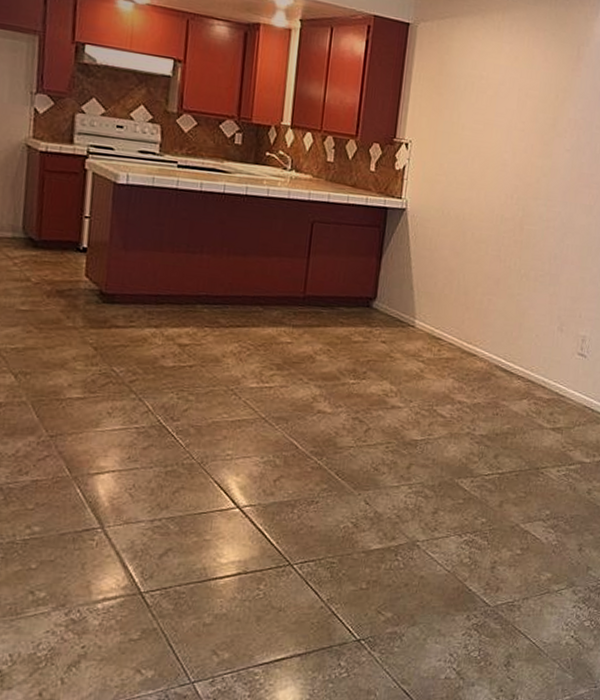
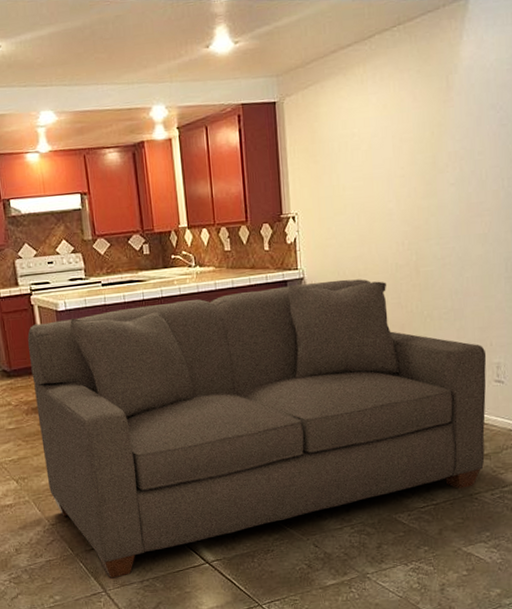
sofa: none [57,192,574,513] -> present [27,279,487,579]

